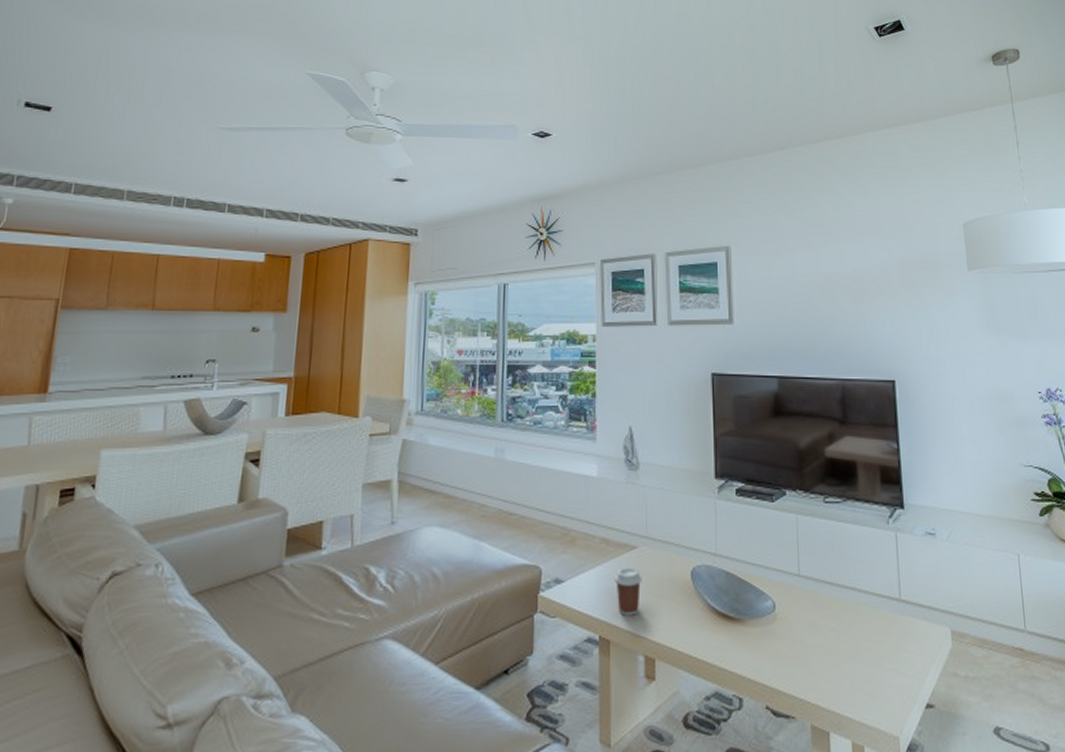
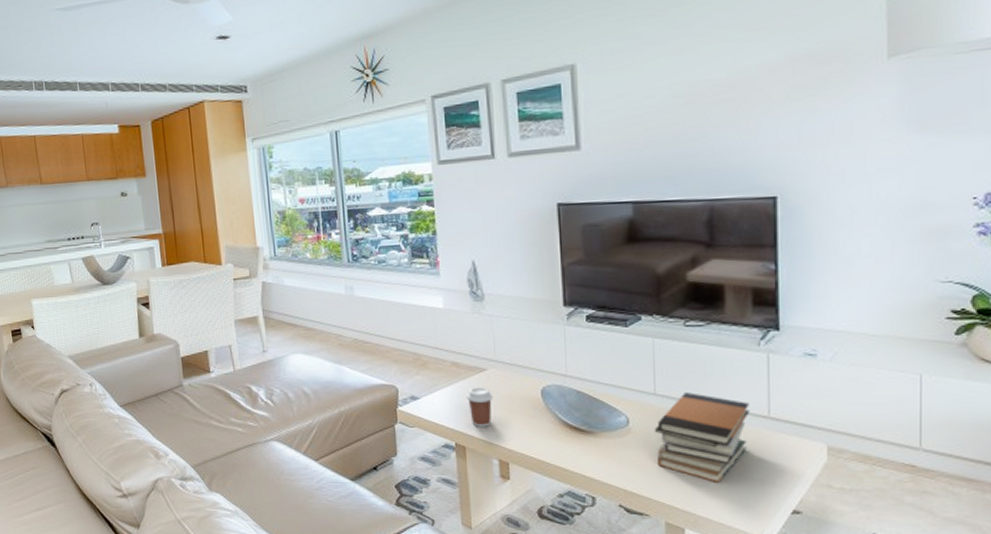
book stack: none [798,573,883,677] -> present [654,392,749,484]

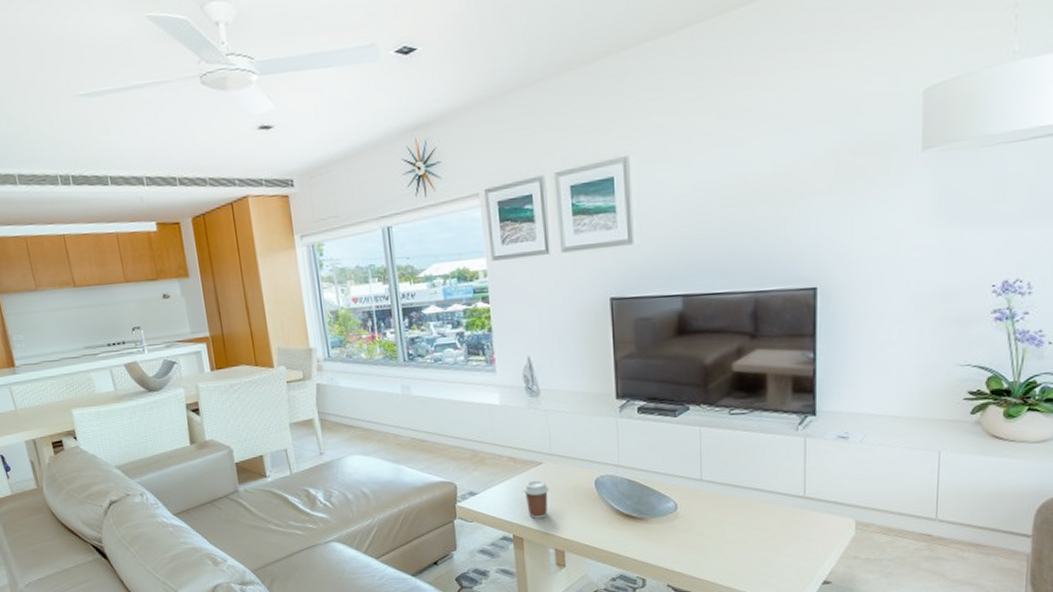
book stack: present [654,392,749,484] -> none [700,477,787,561]

